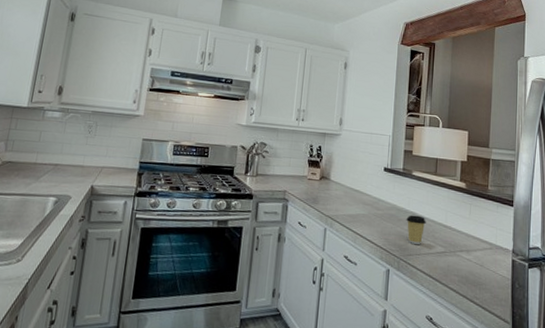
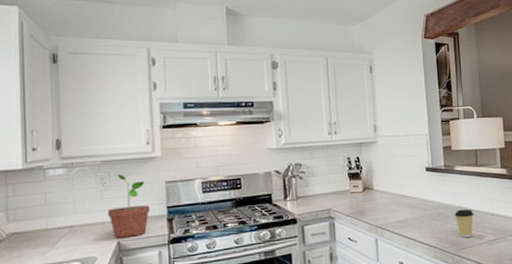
potted plant: none [88,125,125,184] -> present [108,174,151,238]

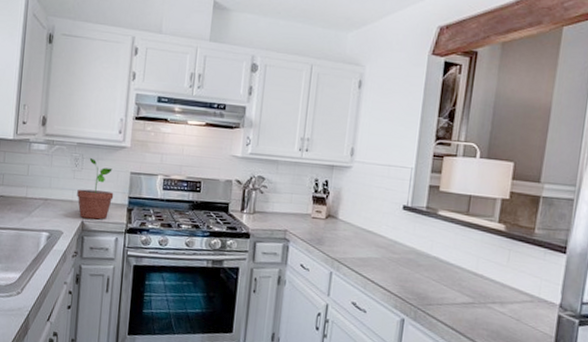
coffee cup: present [454,209,474,238] -> none [427,260,452,293]

